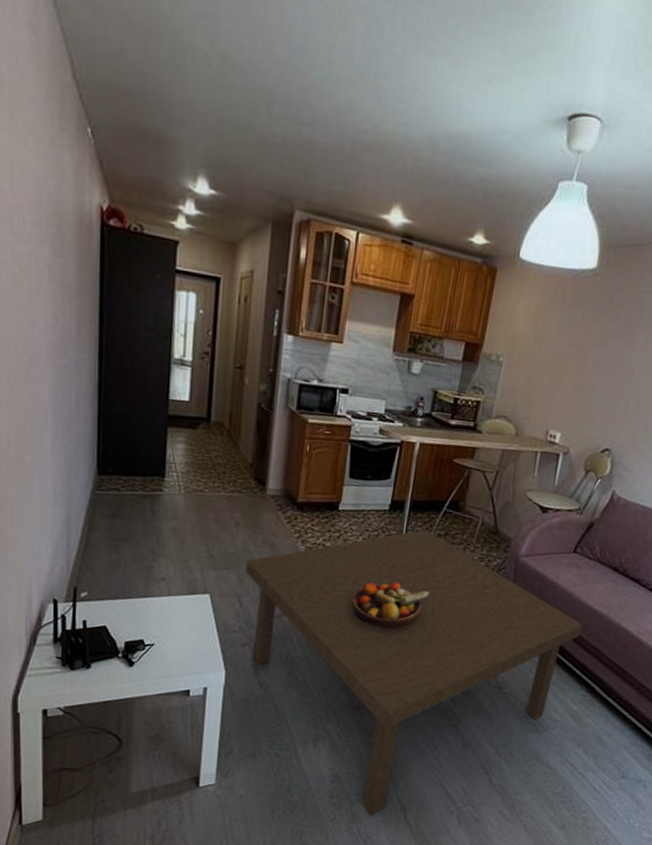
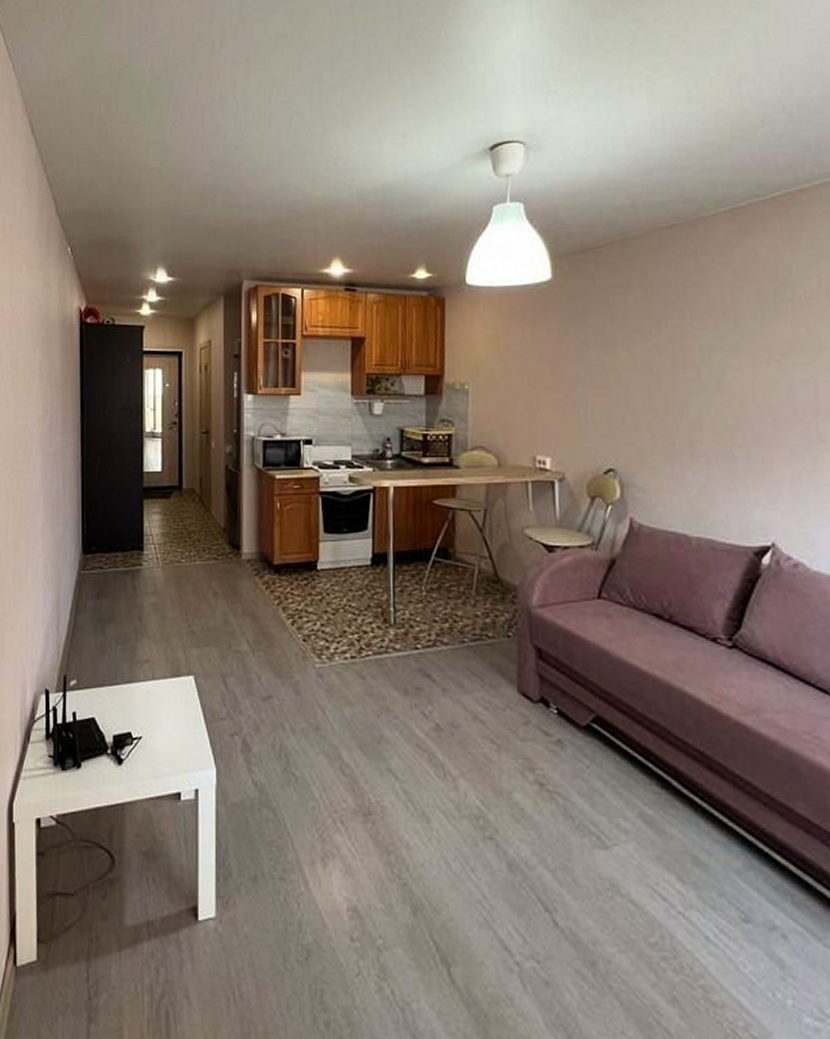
coffee table: present [246,529,583,817] -> none [228,584,634,973]
fruit bowl: present [351,582,430,629] -> none [343,650,432,709]

